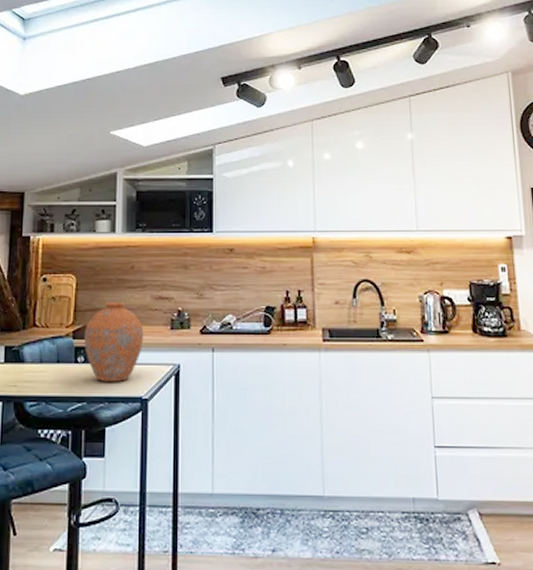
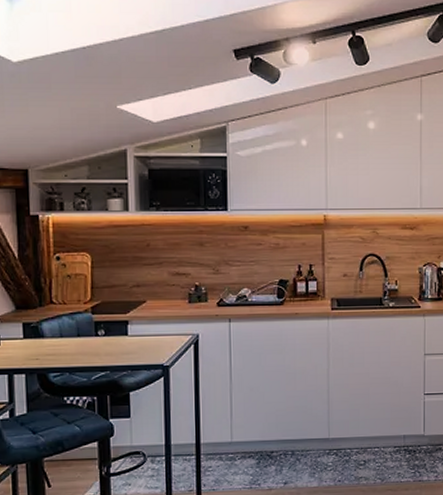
vase: present [84,302,144,382] -> none [103,278,163,352]

